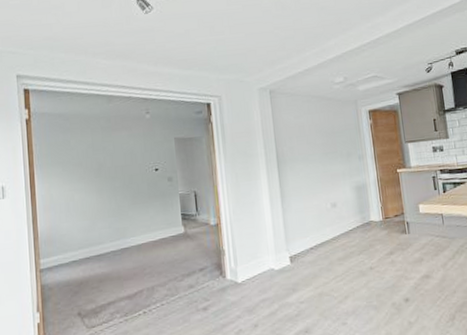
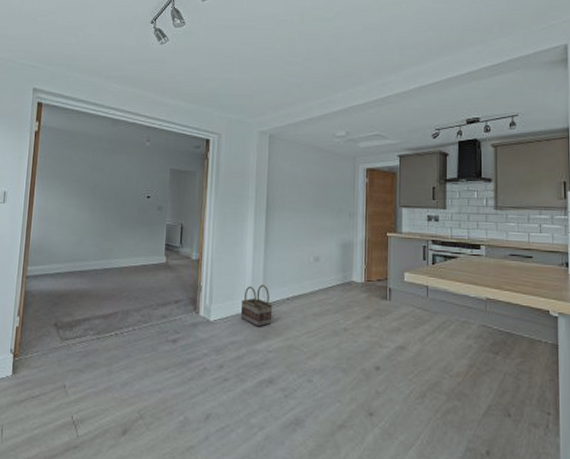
basket: none [266,238,300,281] -> present [241,285,273,327]

